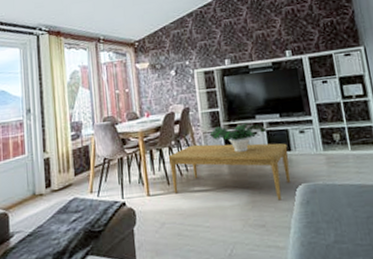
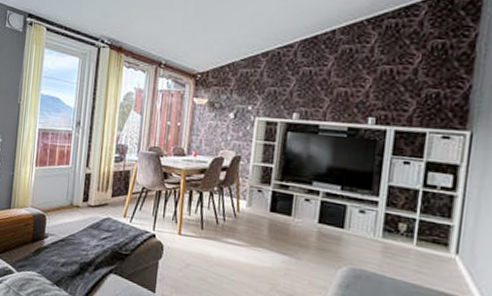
coffee table: present [168,143,291,201] -> none [206,195,341,276]
potted plant: present [209,123,267,152] -> none [256,183,322,217]

